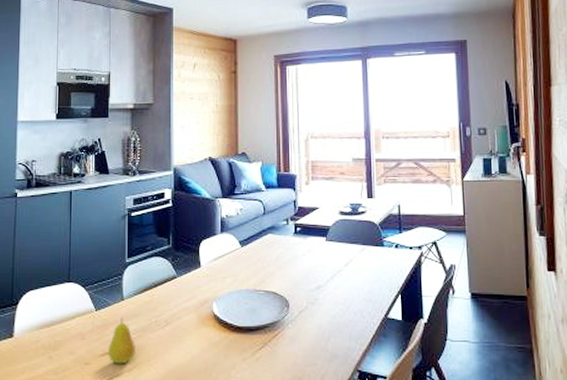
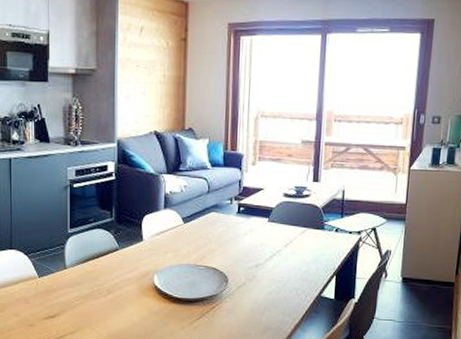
fruit: present [107,318,135,364] -> none [51,285,78,327]

